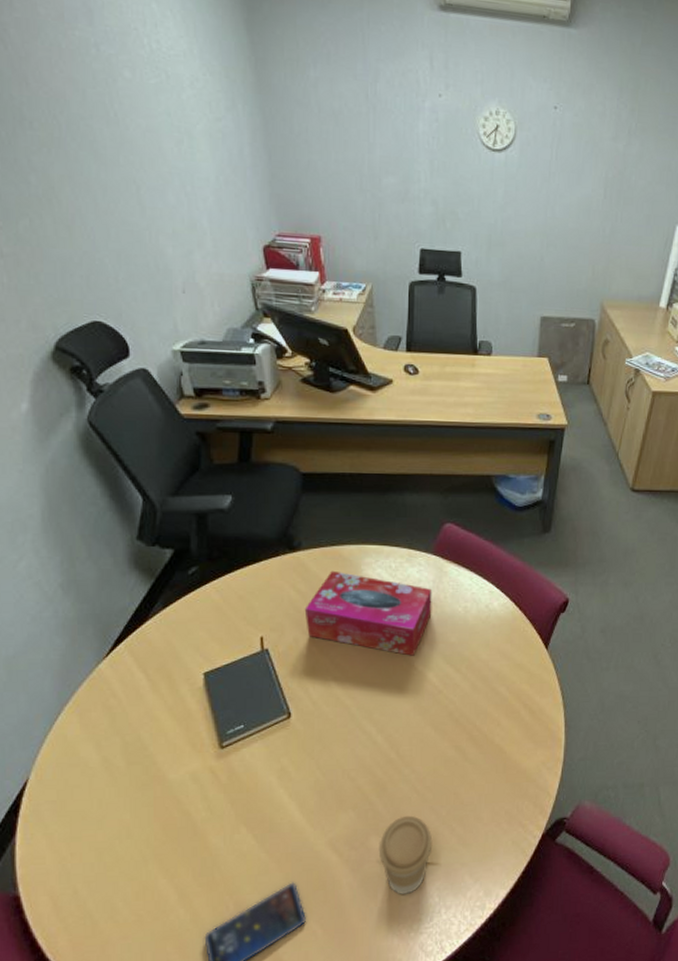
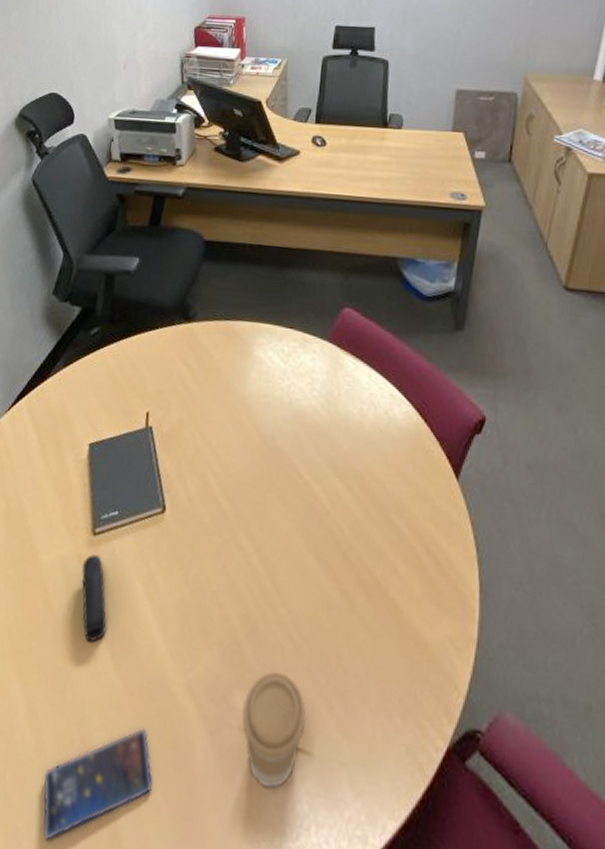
stapler: none [215,764,246,832] -> present [82,554,107,643]
tissue box: present [304,570,432,656] -> none [191,347,326,461]

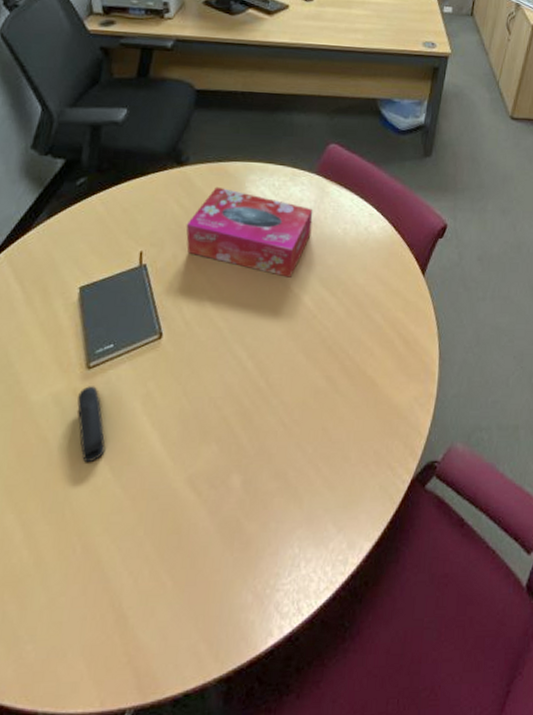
smartphone: present [42,727,154,841] -> none [44,524,158,639]
tissue box: none [191,347,326,461] -> present [186,186,313,278]
coffee cup: present [241,671,307,789] -> none [239,452,297,543]

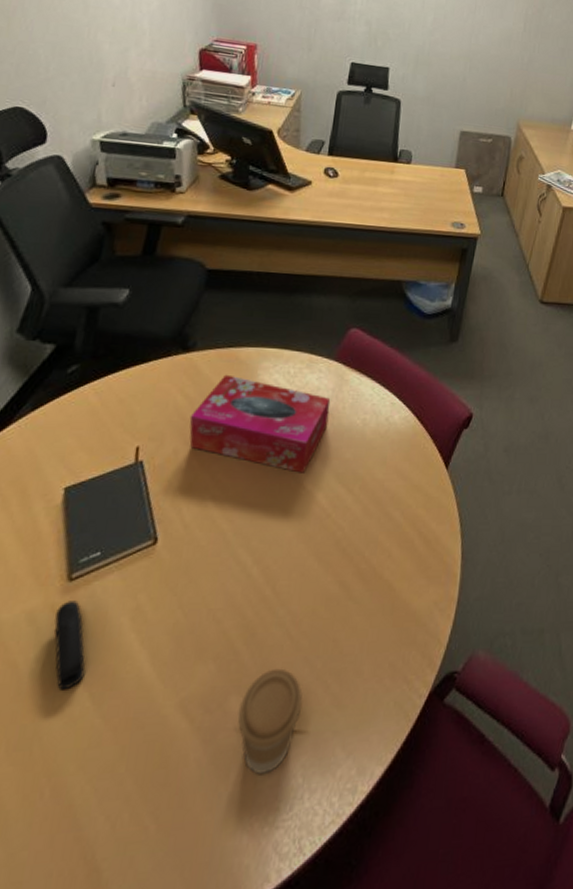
coffee cup: none [239,452,297,543] -> present [237,668,303,774]

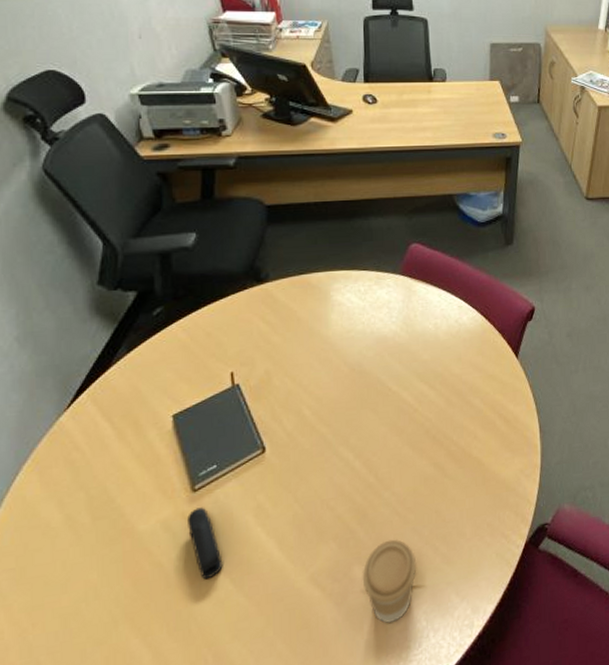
tissue box: present [189,374,331,473] -> none [275,299,403,378]

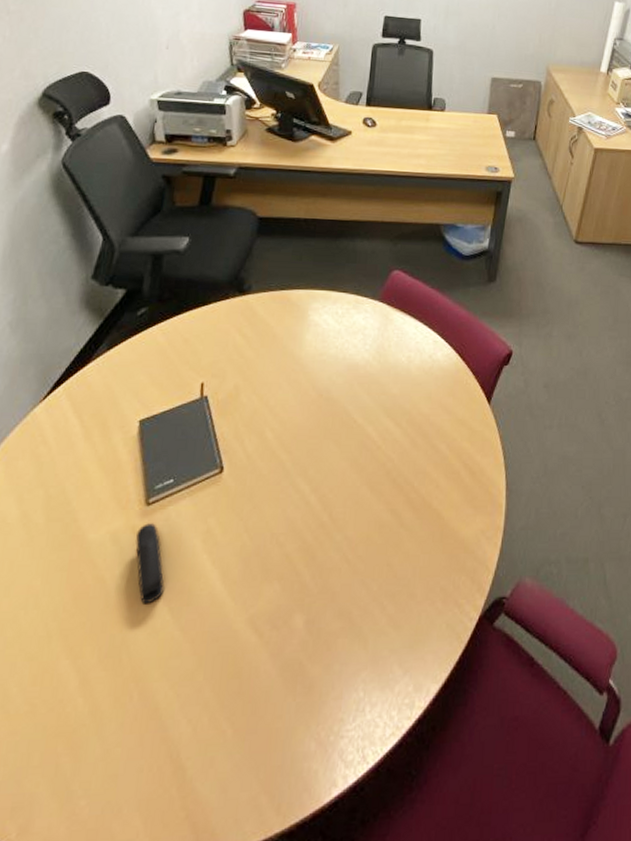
coffee cup: present [362,539,417,623] -> none [302,589,362,687]

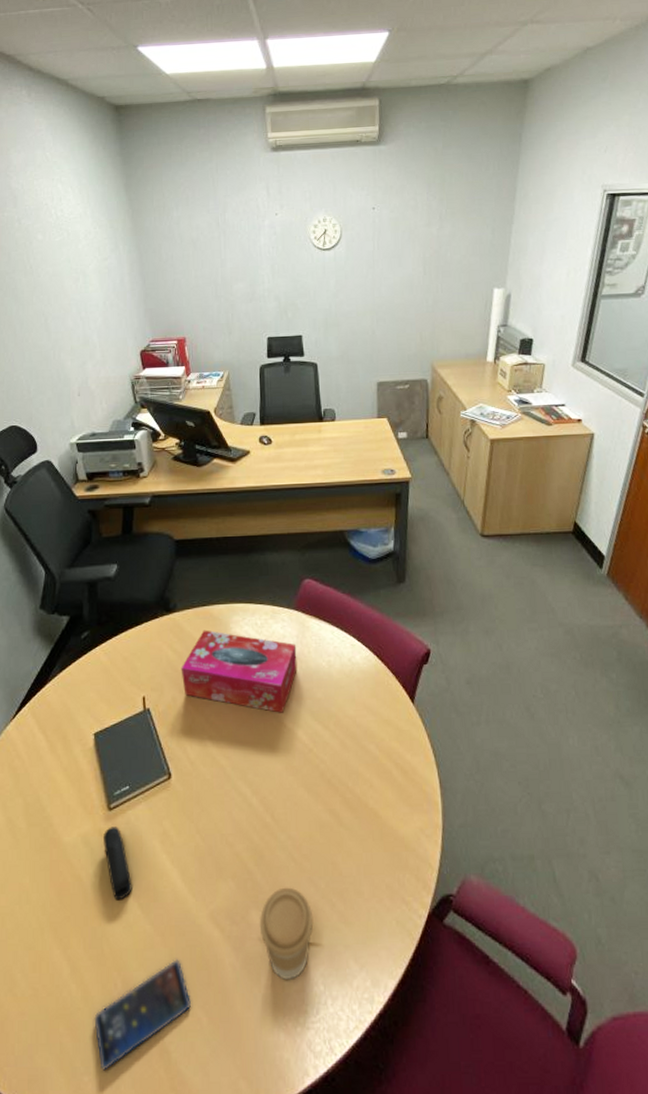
smartphone: none [99,668,218,793] -> present [94,959,192,1071]
tissue box: none [248,315,377,408] -> present [181,630,297,713]
coffee cup: none [302,589,362,687] -> present [259,887,314,979]

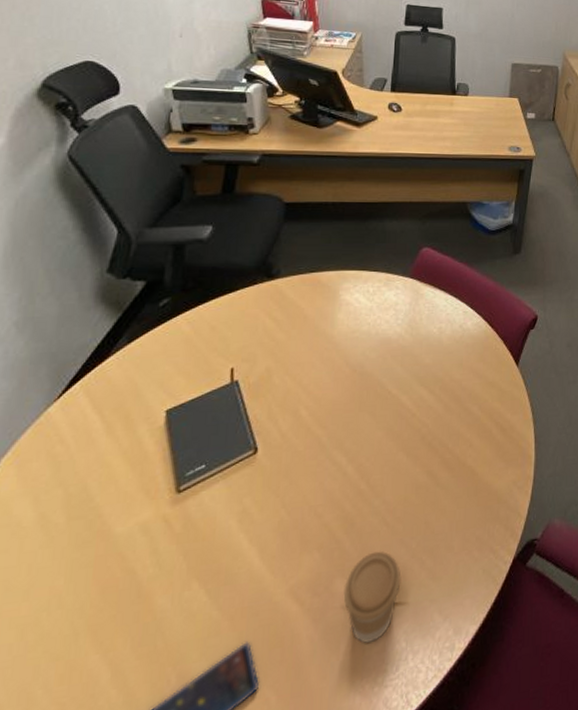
stapler: present [104,826,132,900] -> none [167,509,200,590]
tissue box: present [181,630,297,713] -> none [279,297,409,380]

